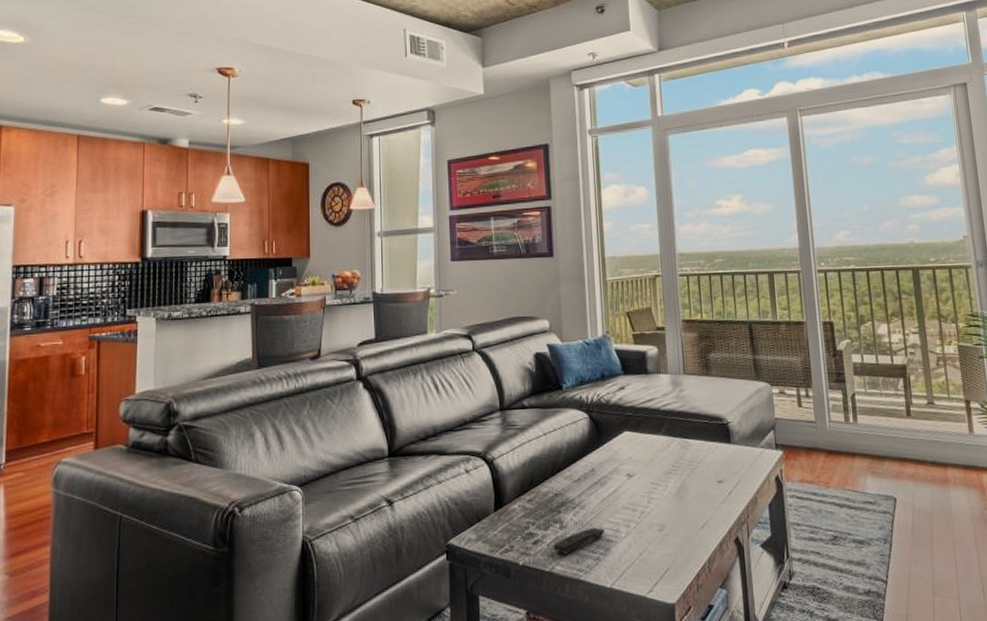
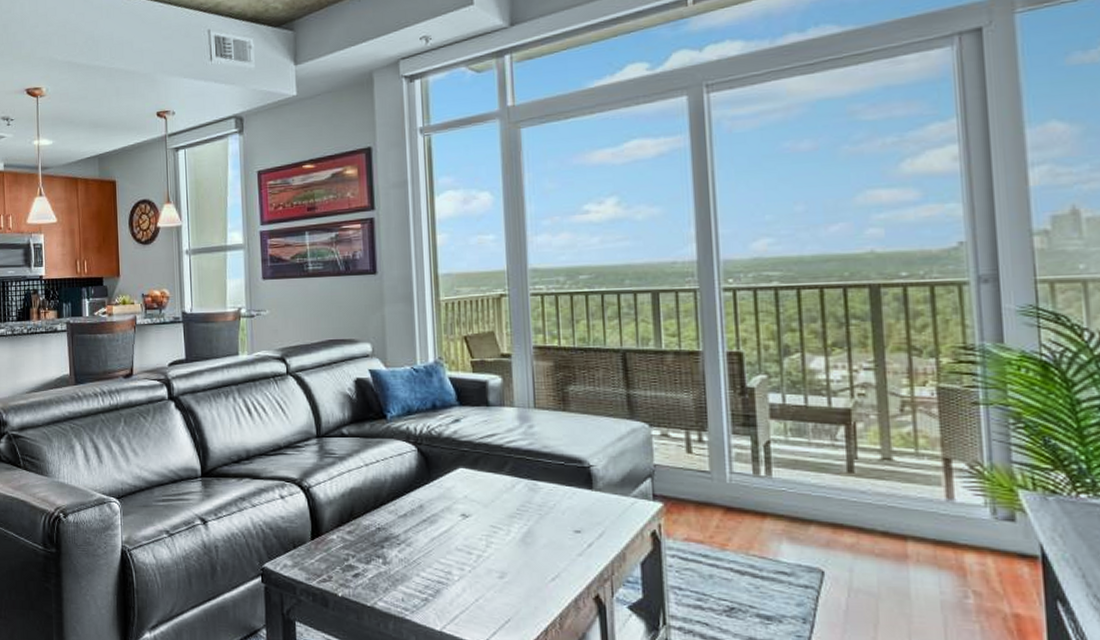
remote control: present [553,527,606,554] -> none [375,566,435,591]

